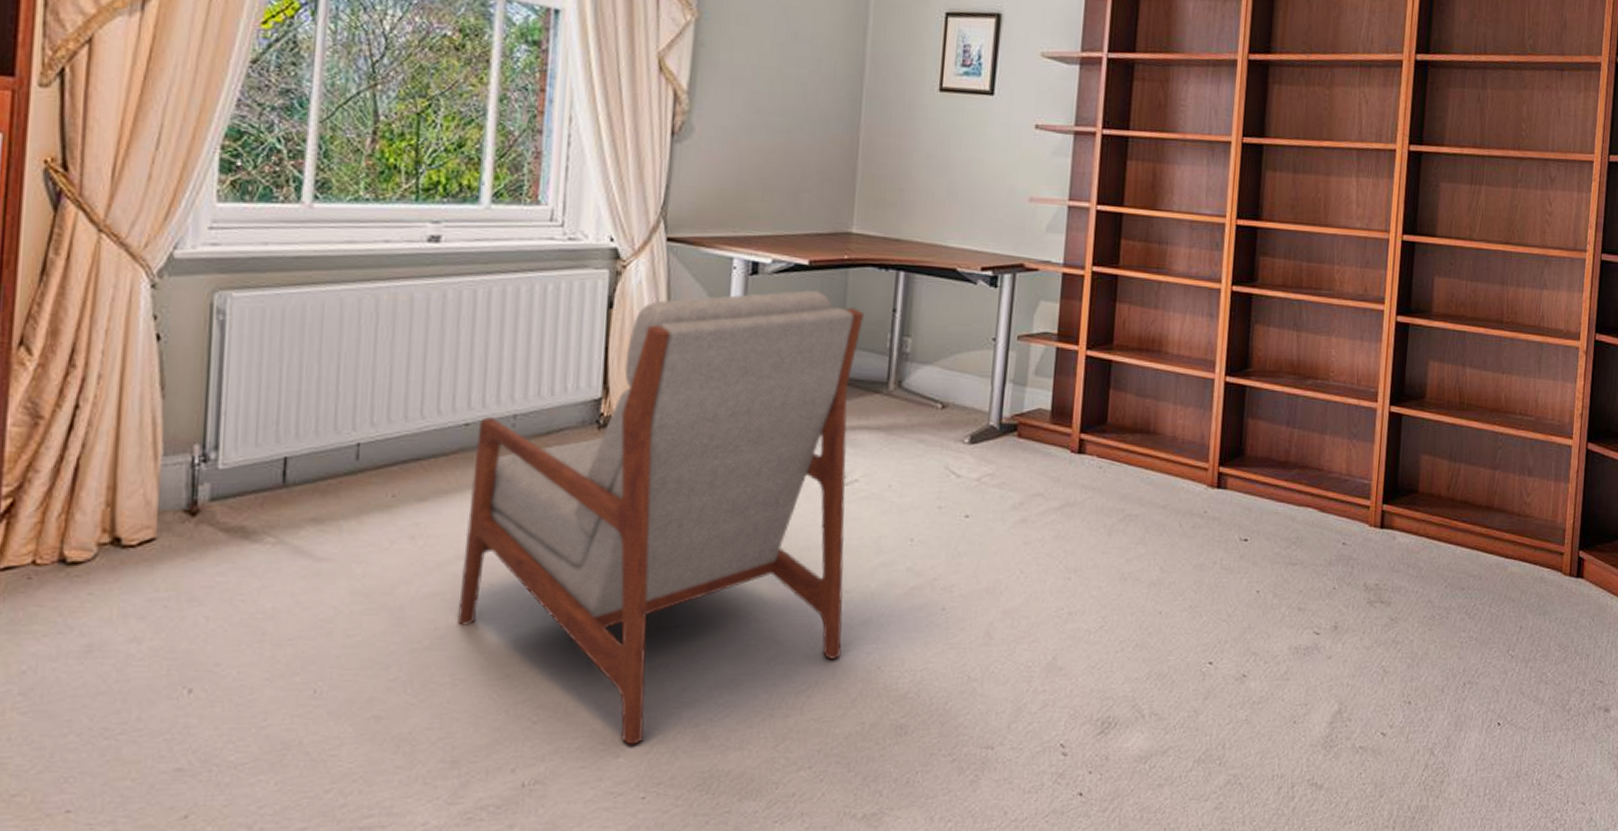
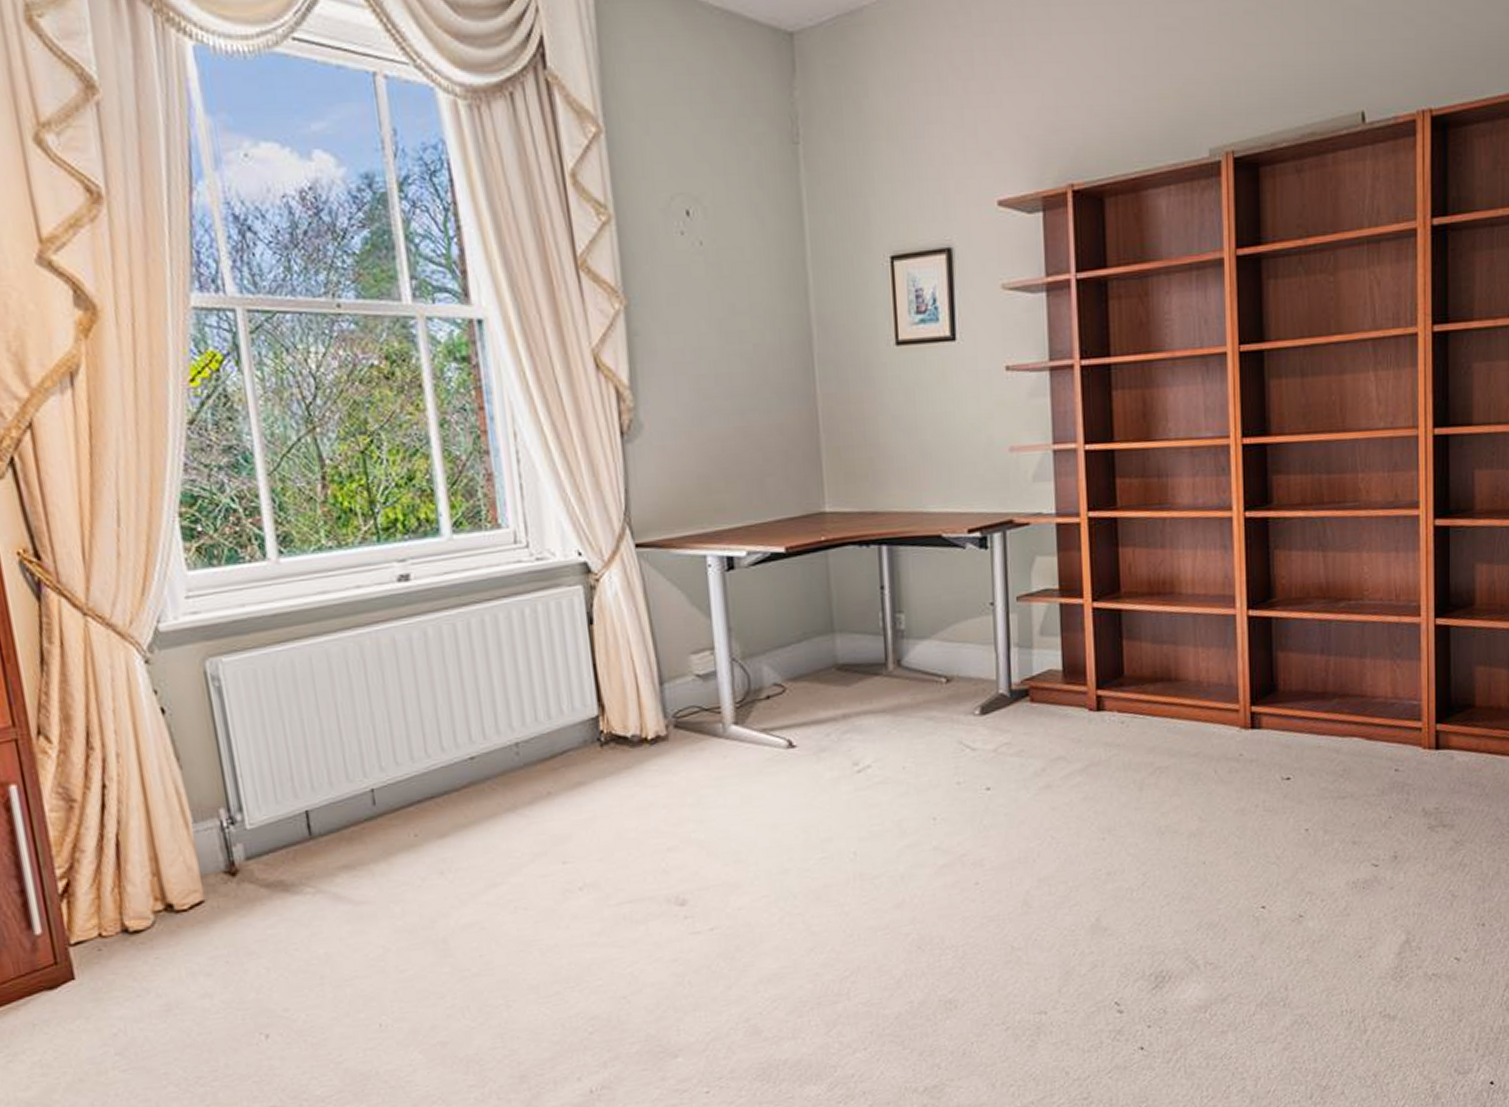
armchair: present [456,289,864,745] -> none [483,577,879,1045]

